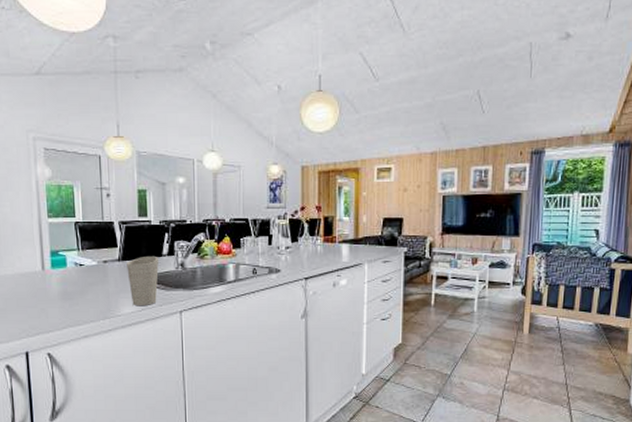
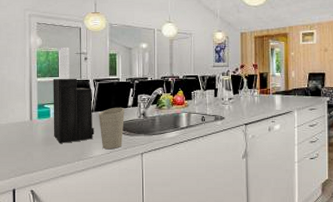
knife block: none [67,179,122,298] -> present [53,46,95,143]

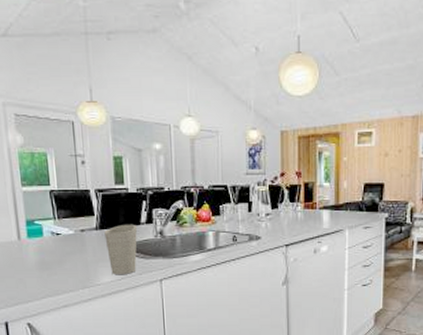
knife block: present [53,46,95,143] -> none [42,146,101,268]

